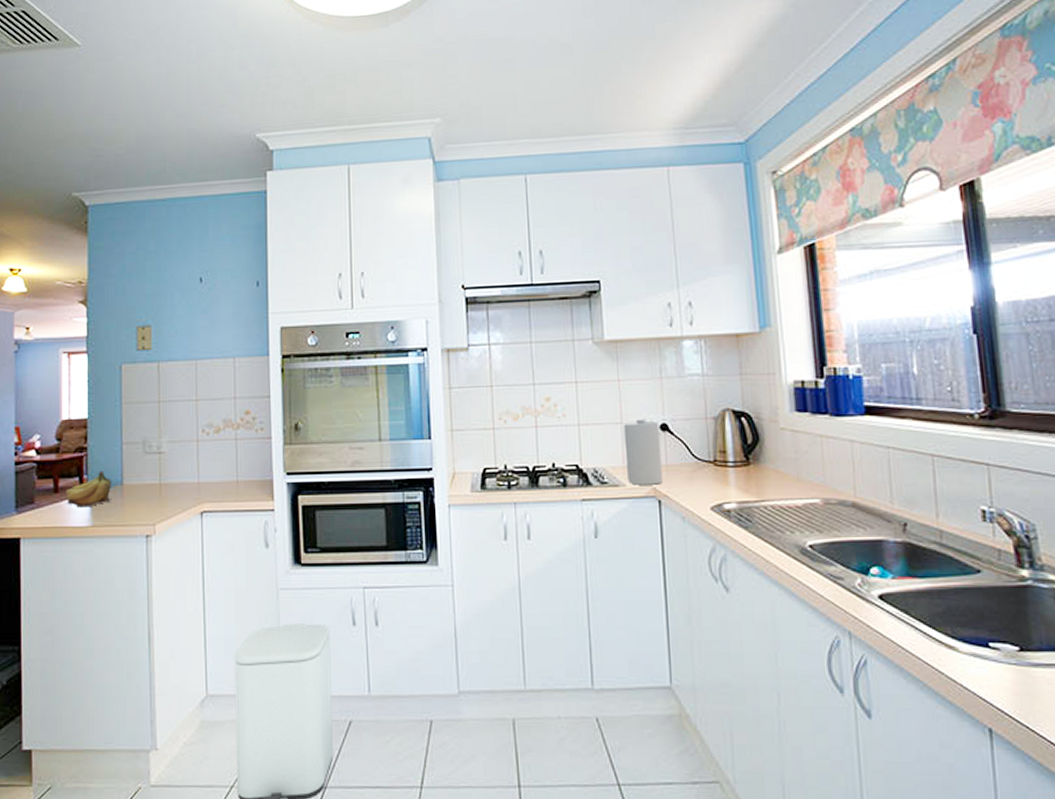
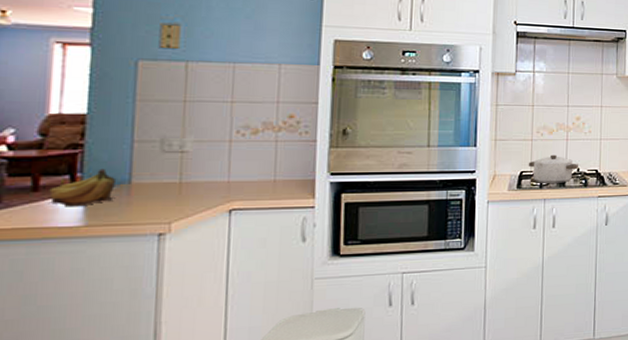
cooking pot: none [491,446,553,484] -> present [528,154,578,184]

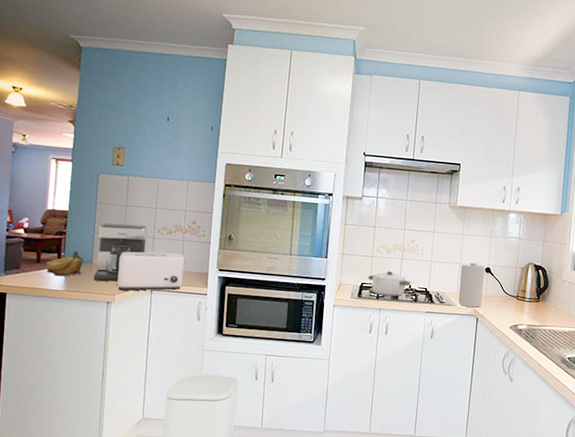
coffee maker: none [133,125,220,207] -> present [93,223,147,282]
toaster: none [172,158,284,216] -> present [116,251,187,291]

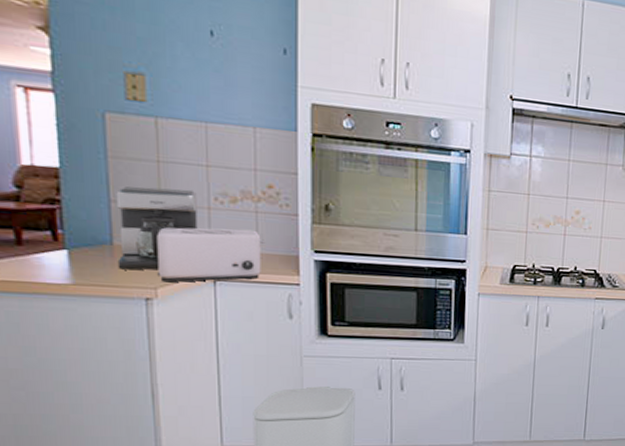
fruit: present [46,251,83,276] -> none [32,227,97,264]
cooking pot: present [368,271,410,297] -> none [521,249,576,282]

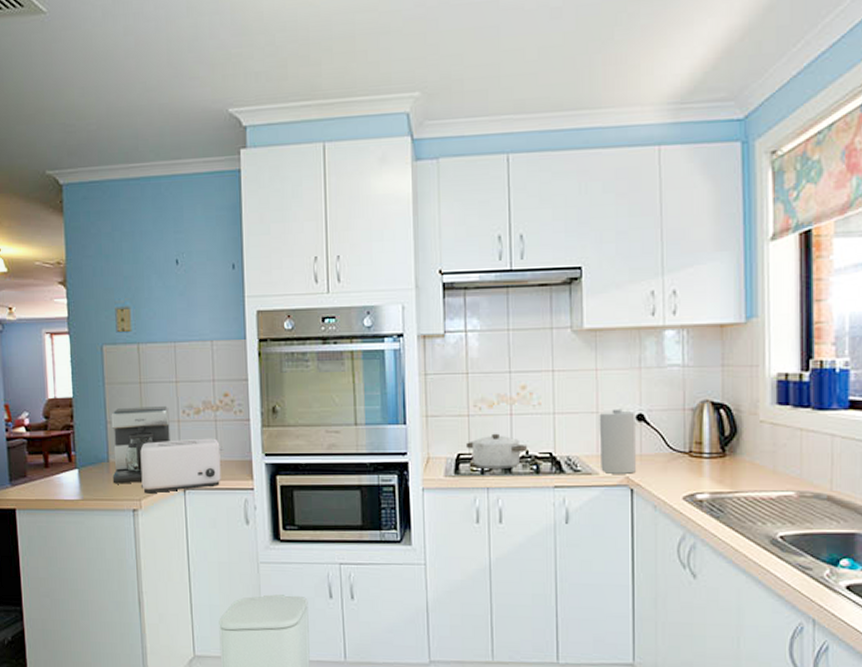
cooking pot: none [521,249,576,282] -> present [465,433,527,470]

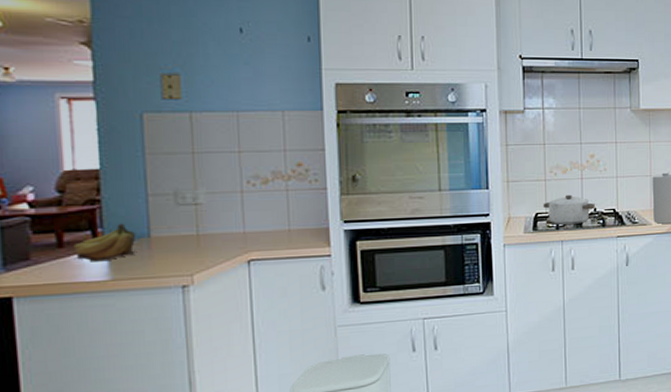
fruit: none [55,448,98,482] -> present [73,223,135,262]
coffee maker: present [111,405,170,484] -> none [153,176,231,260]
toaster: present [140,438,224,494] -> none [192,207,297,268]

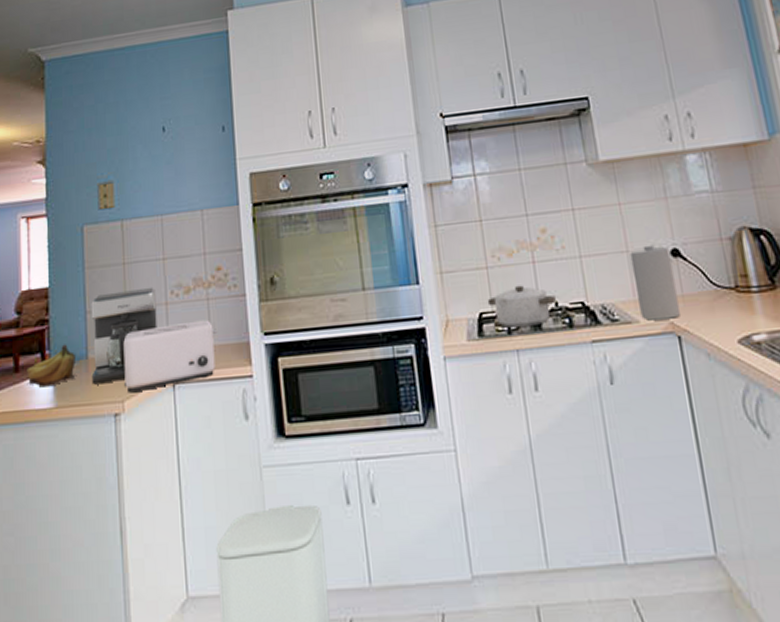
coffee maker: none [153,176,231,260] -> present [91,287,157,385]
toaster: none [192,207,297,268] -> present [123,319,218,393]

